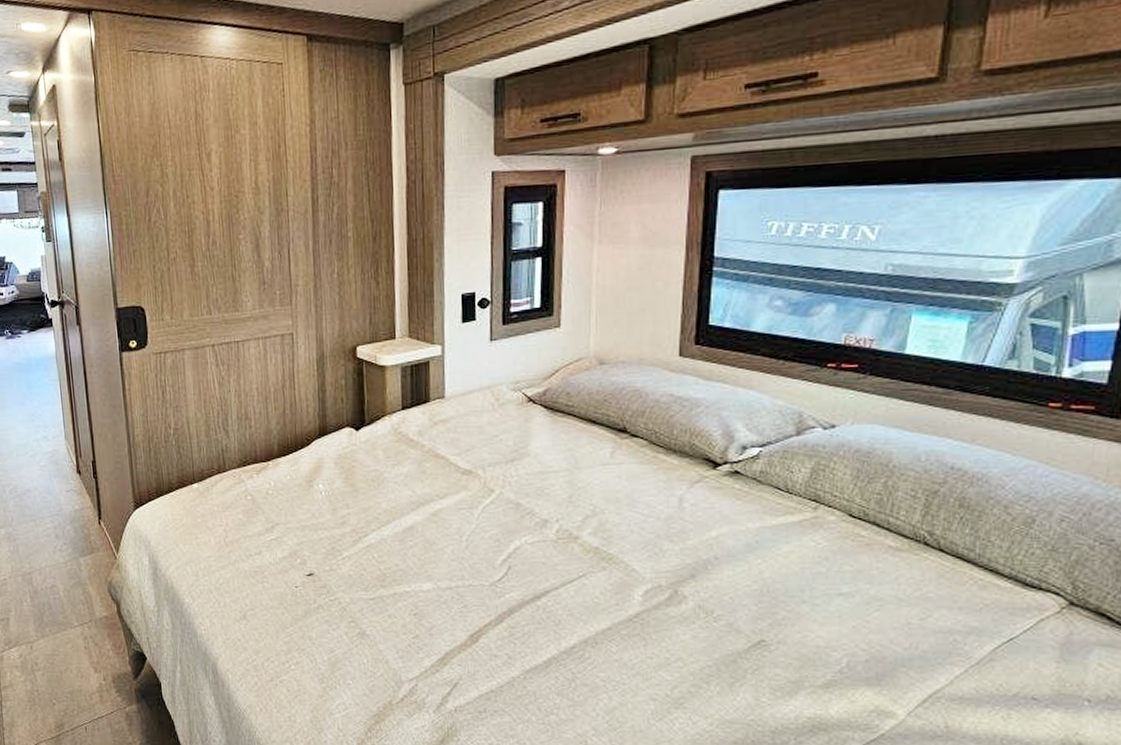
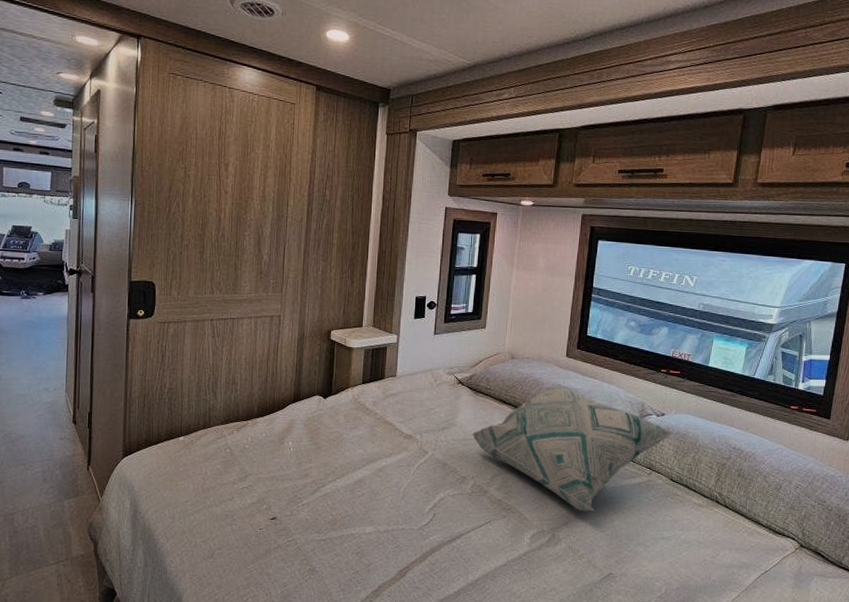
decorative pillow: none [551,396,853,561] -> present [471,386,675,512]

